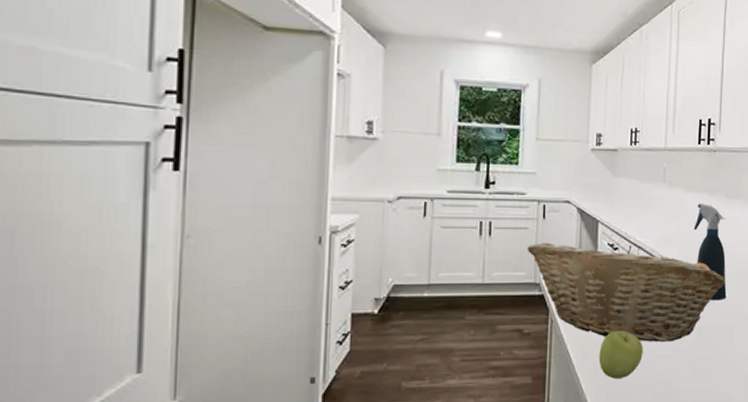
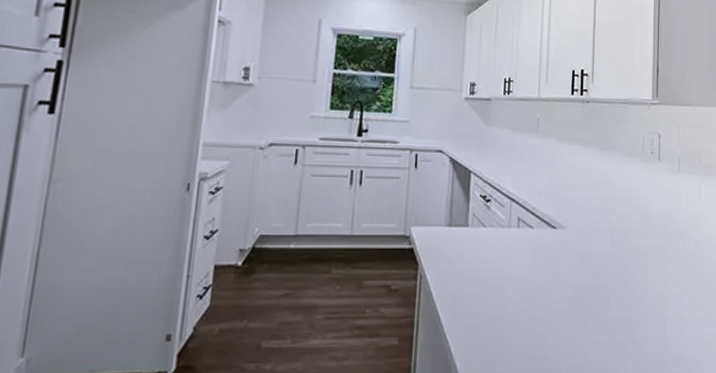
fruit basket: present [526,242,726,343] -> none [397,192,601,302]
apple: present [598,330,643,379] -> none [469,287,516,341]
spray bottle: present [693,203,727,301] -> none [567,155,602,257]

